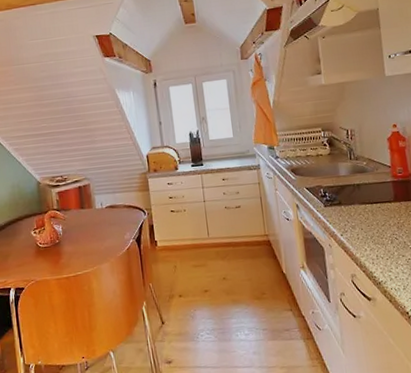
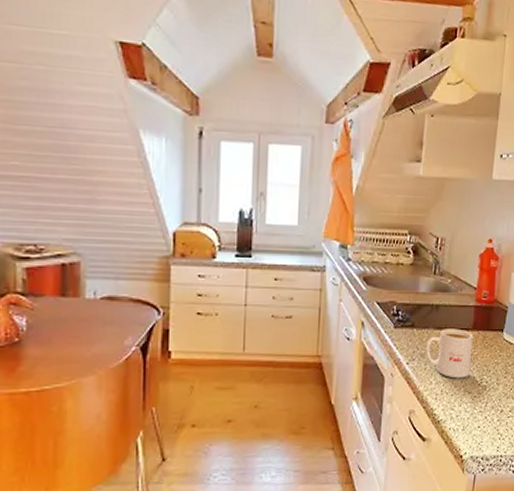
mug: none [355,202,400,245] -> present [426,328,473,379]

